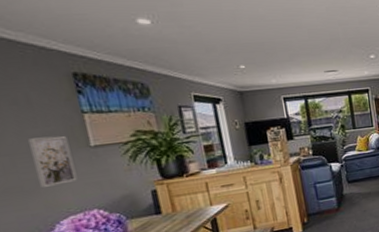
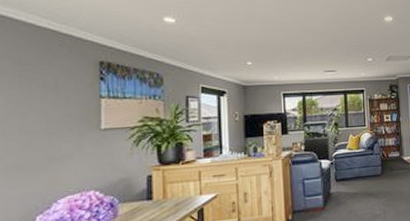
wall art: present [28,135,77,188] -> none [47,117,82,165]

